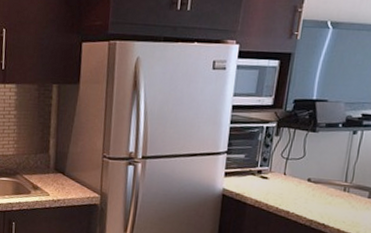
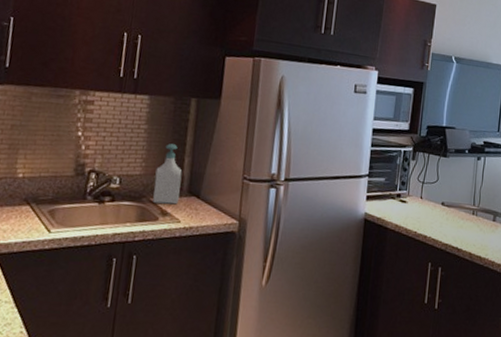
soap bottle: none [25,127,49,180] -> present [152,144,182,205]

